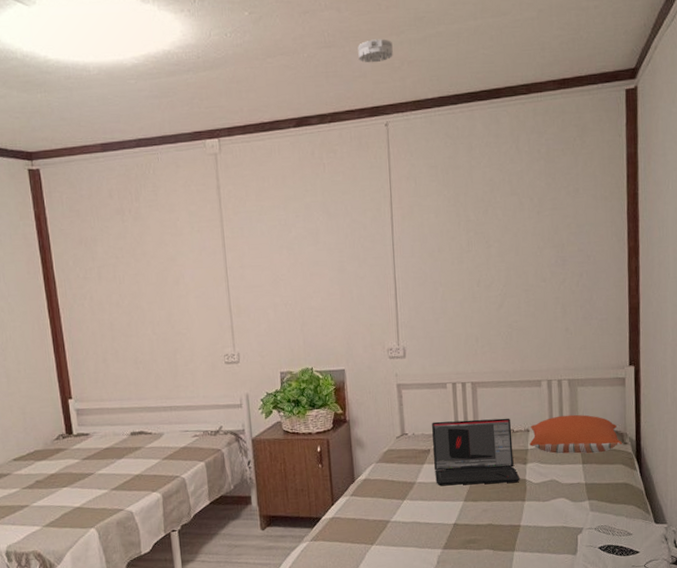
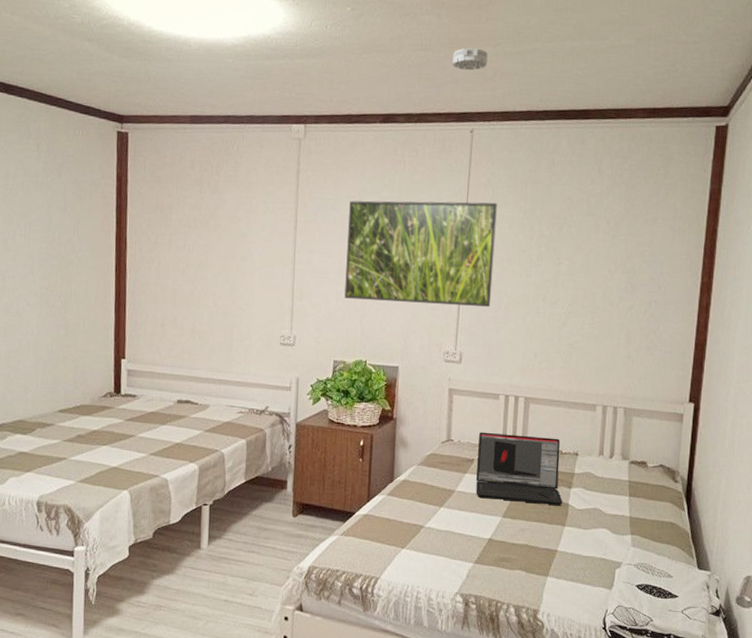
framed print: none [274,193,427,309] -> present [344,200,497,307]
pillow: present [529,414,622,454] -> none [576,443,672,488]

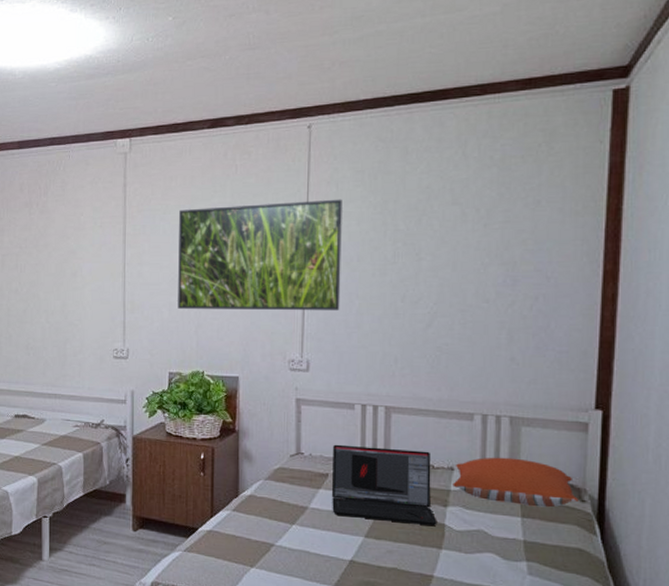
smoke detector: present [452,48,488,71] -> none [284,39,324,64]
pillow: none [576,443,672,488] -> present [453,457,578,508]

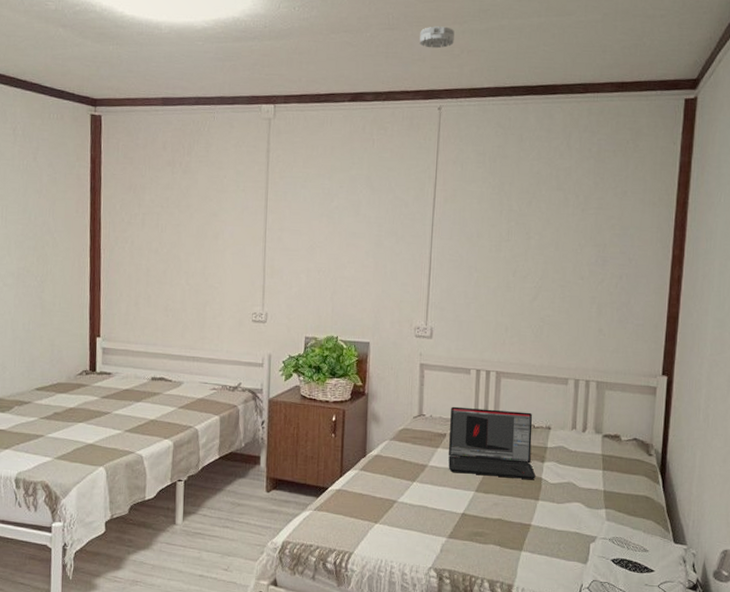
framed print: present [178,199,342,310] -> none [315,178,466,282]
smoke detector: none [284,39,324,64] -> present [419,26,455,49]
pillow: present [453,457,578,508] -> none [549,417,646,461]

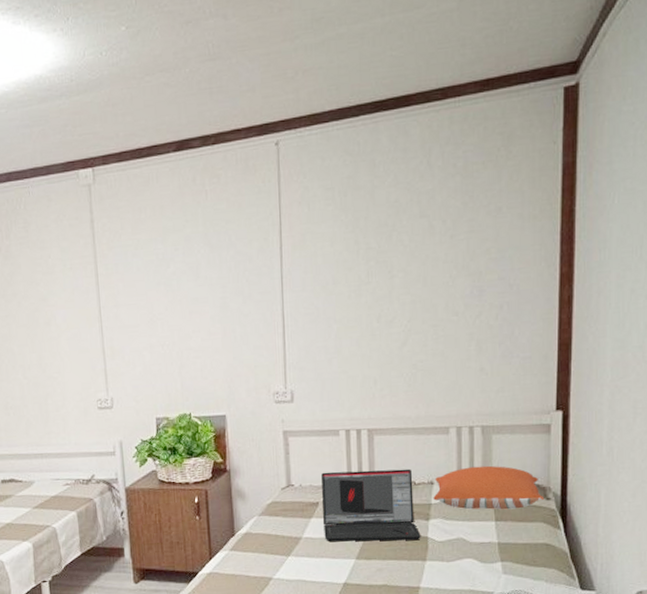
smoke detector: present [419,26,455,49] -> none [246,46,286,75]
pillow: none [549,417,646,461] -> present [433,465,544,510]

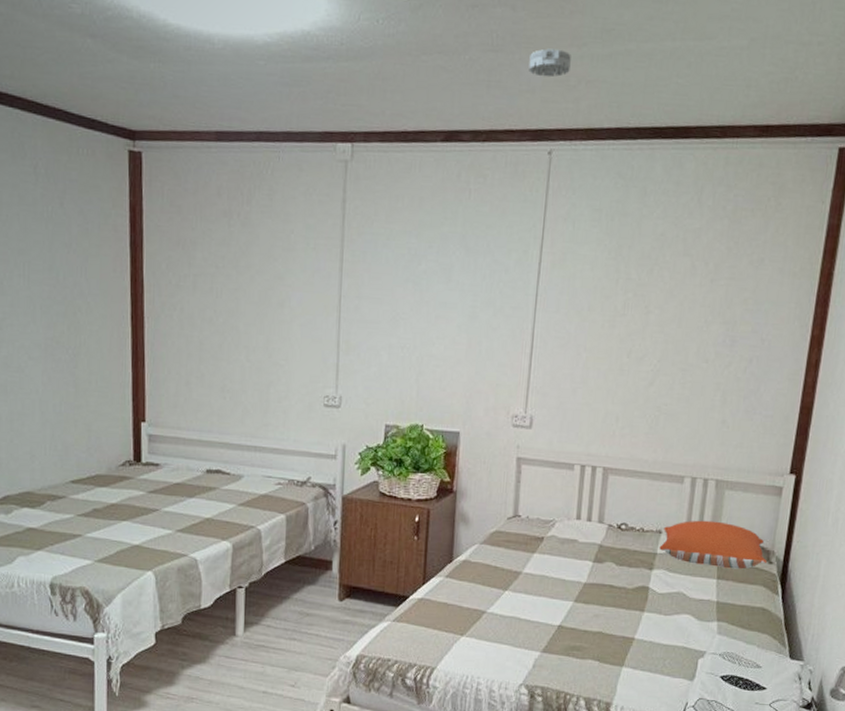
smoke detector: none [246,46,286,75] -> present [528,48,571,78]
laptop: present [321,468,421,542] -> none [545,506,643,590]

